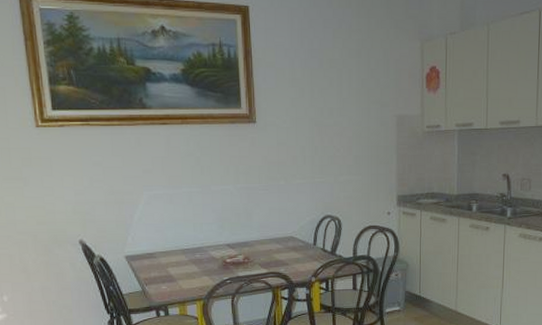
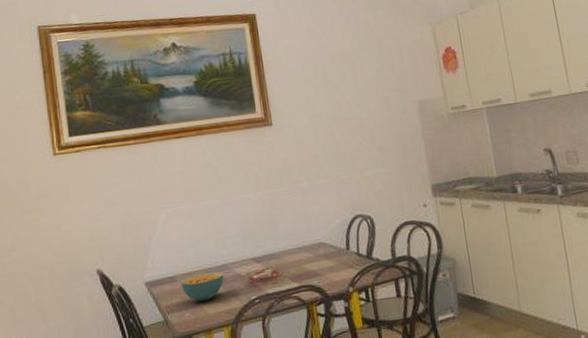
cereal bowl: none [159,252,199,278] -> present [180,271,224,302]

